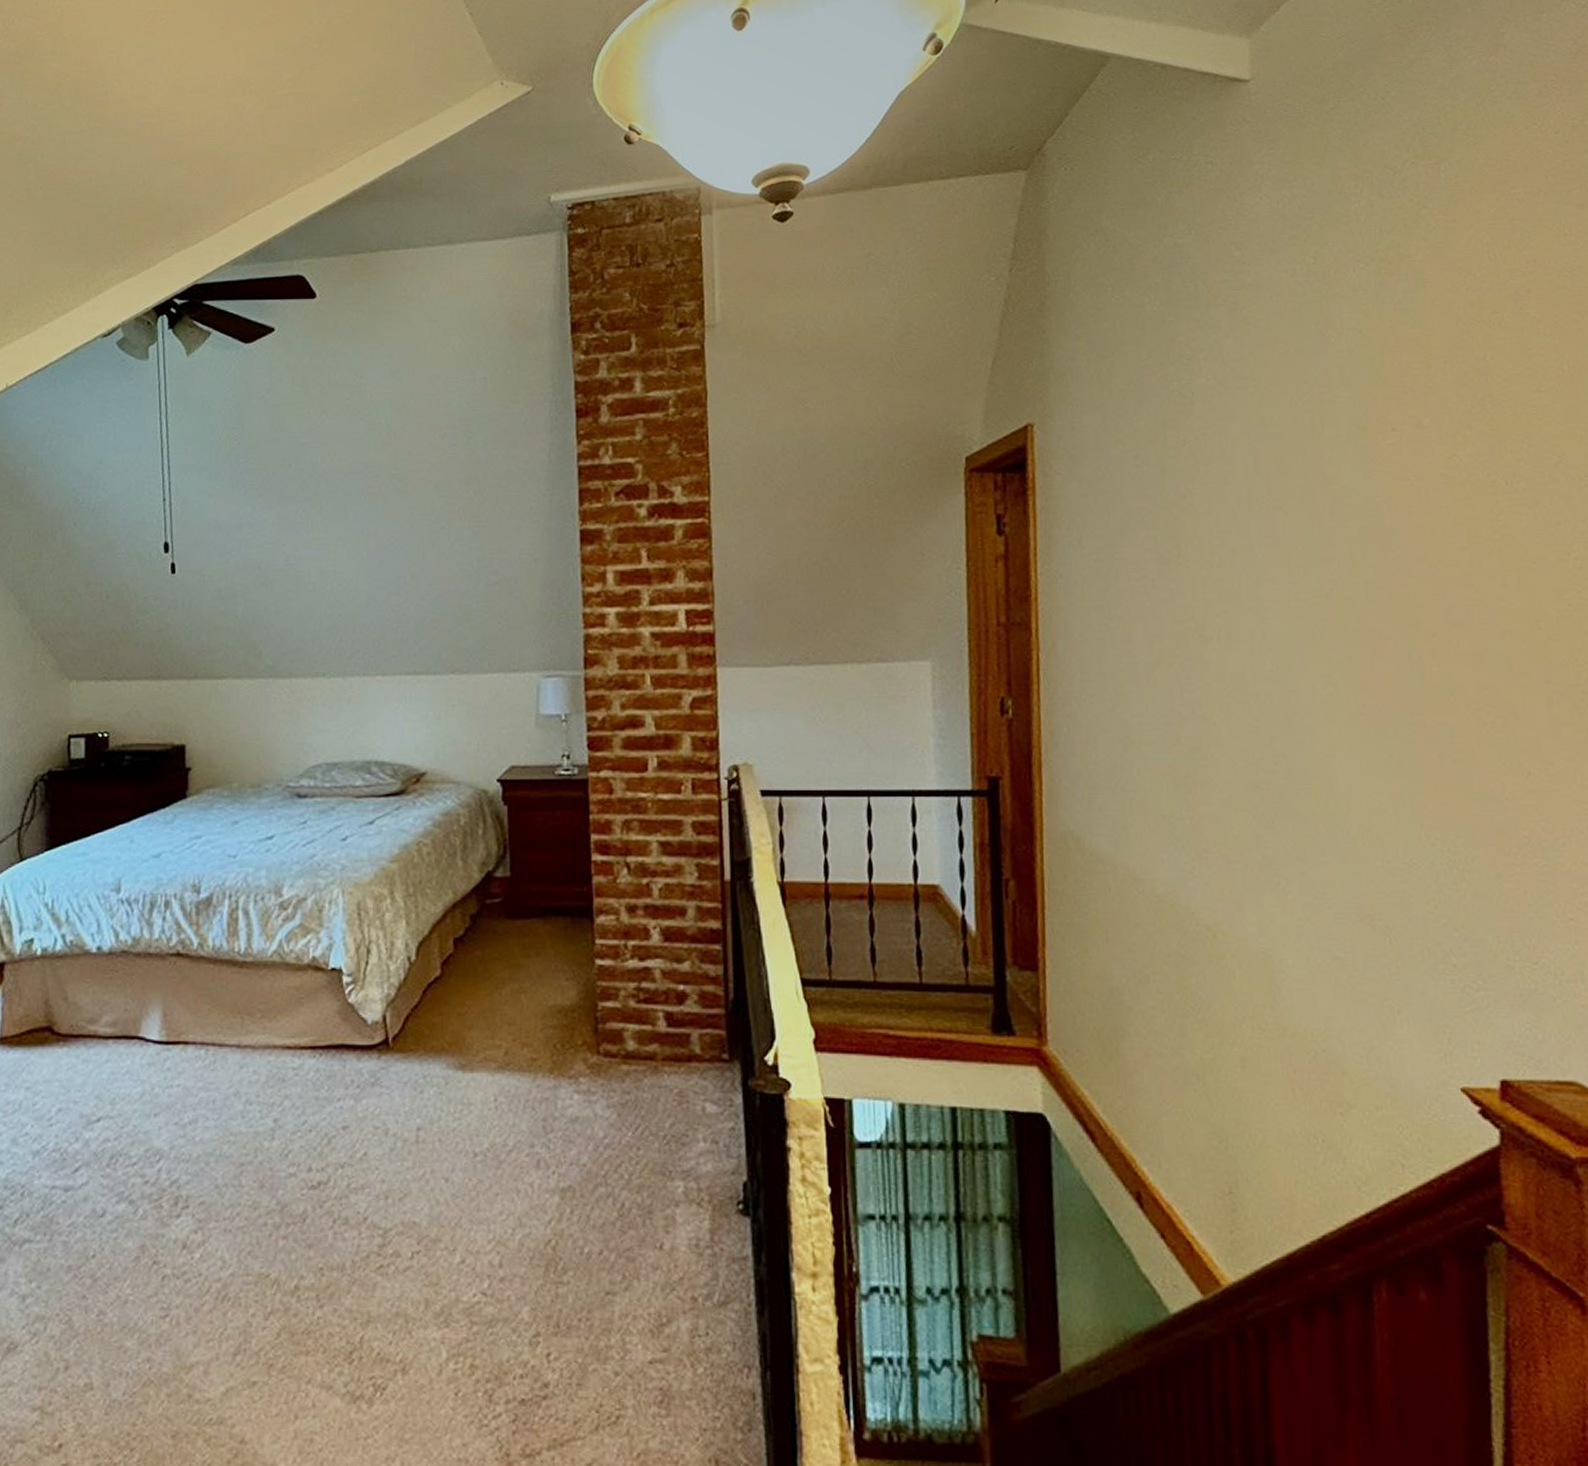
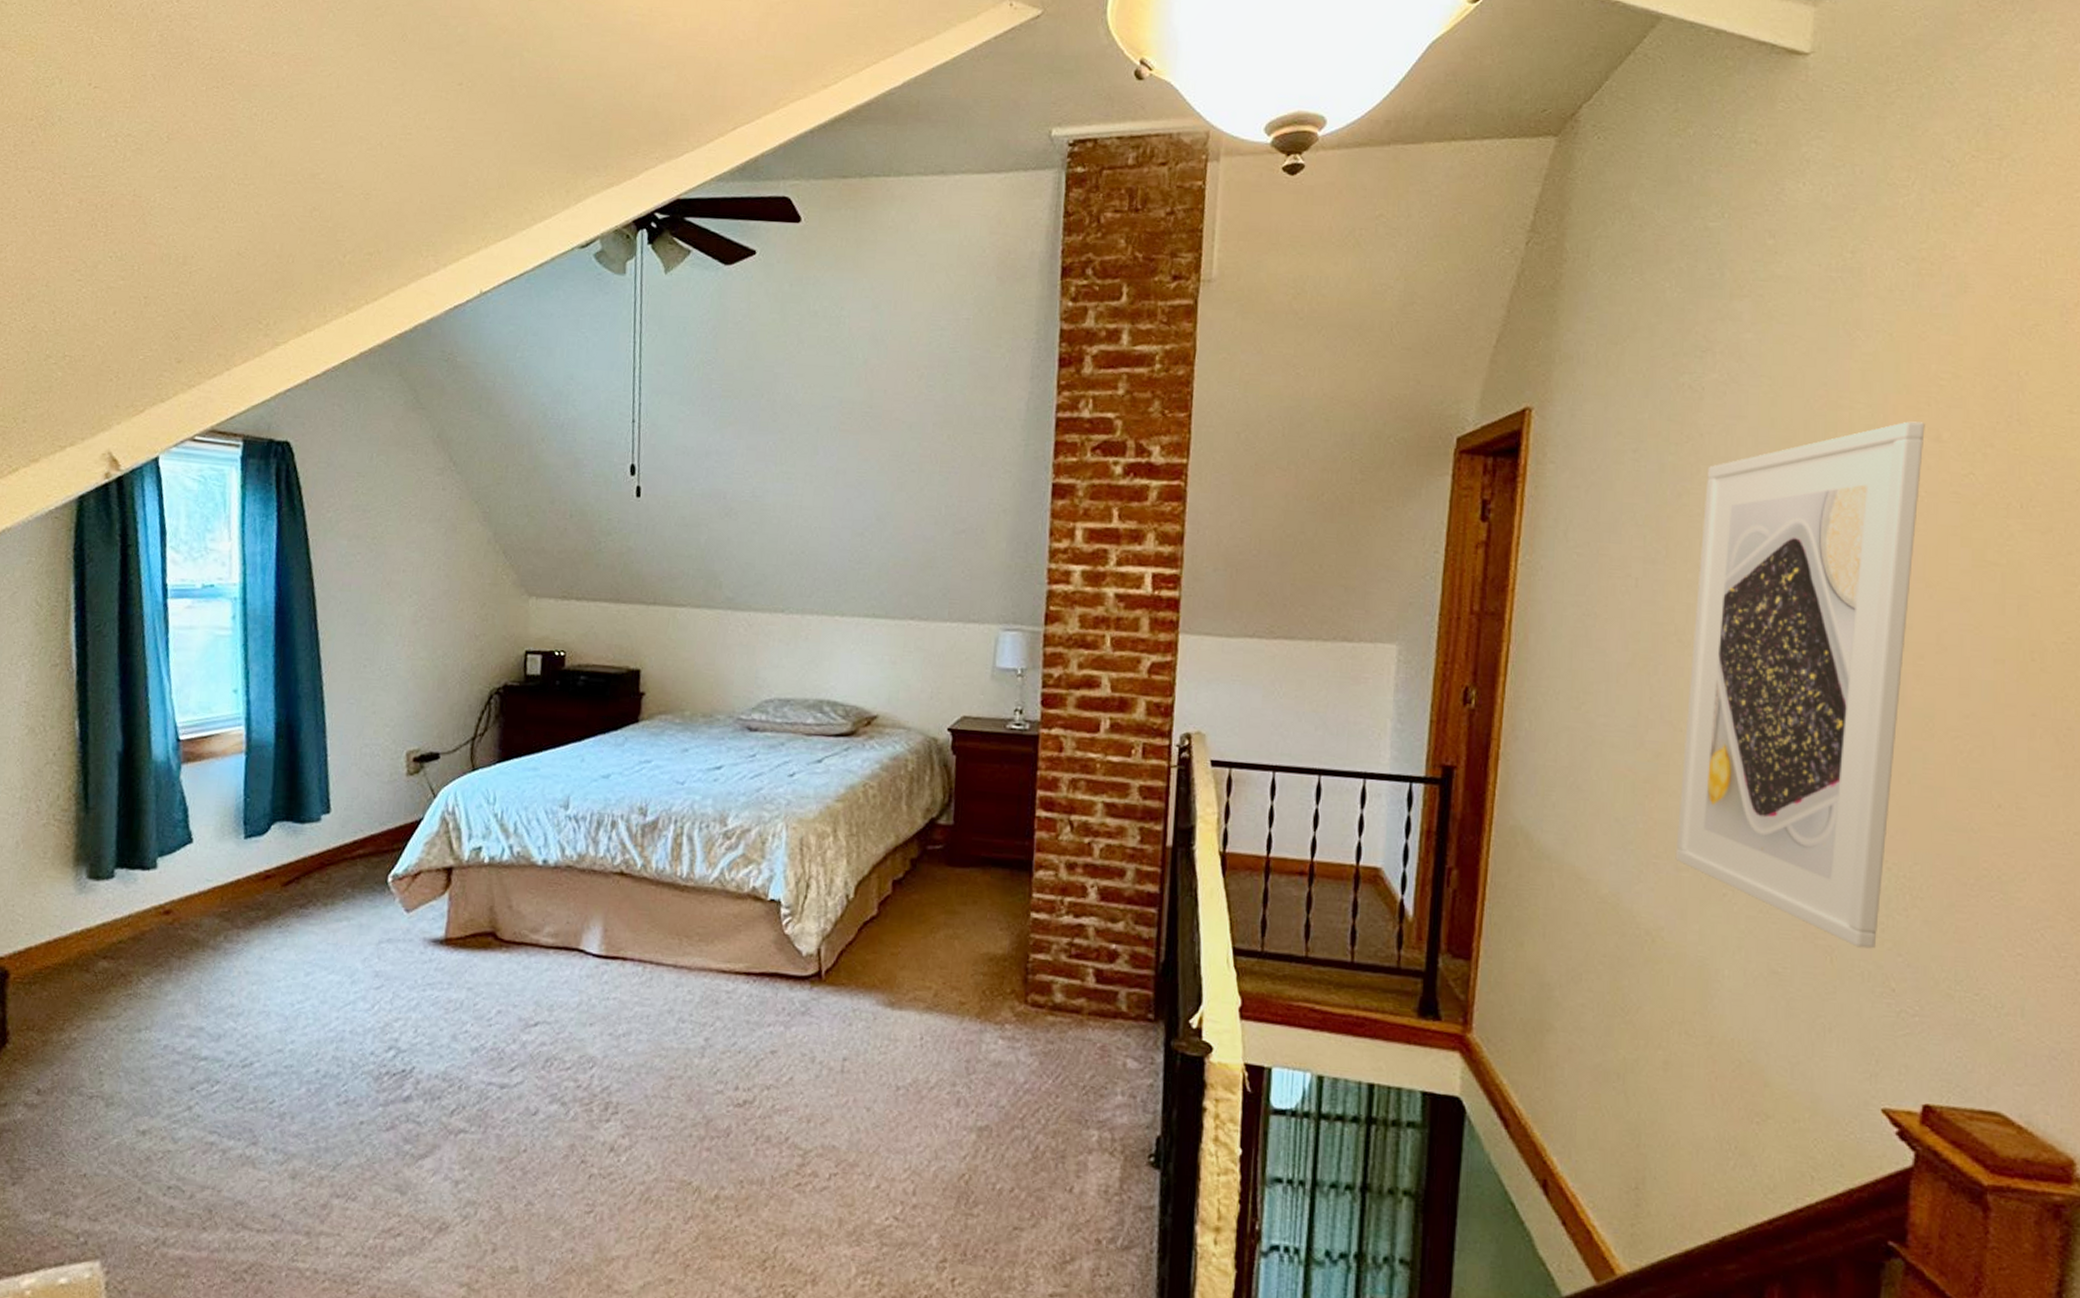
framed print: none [1207,410,1431,926] -> present [1675,421,1925,949]

